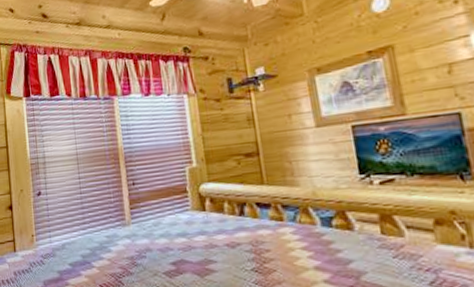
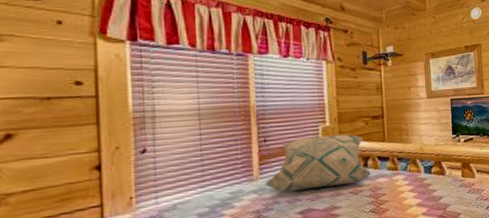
decorative pillow: none [136,175,251,239] -> present [265,134,372,192]

